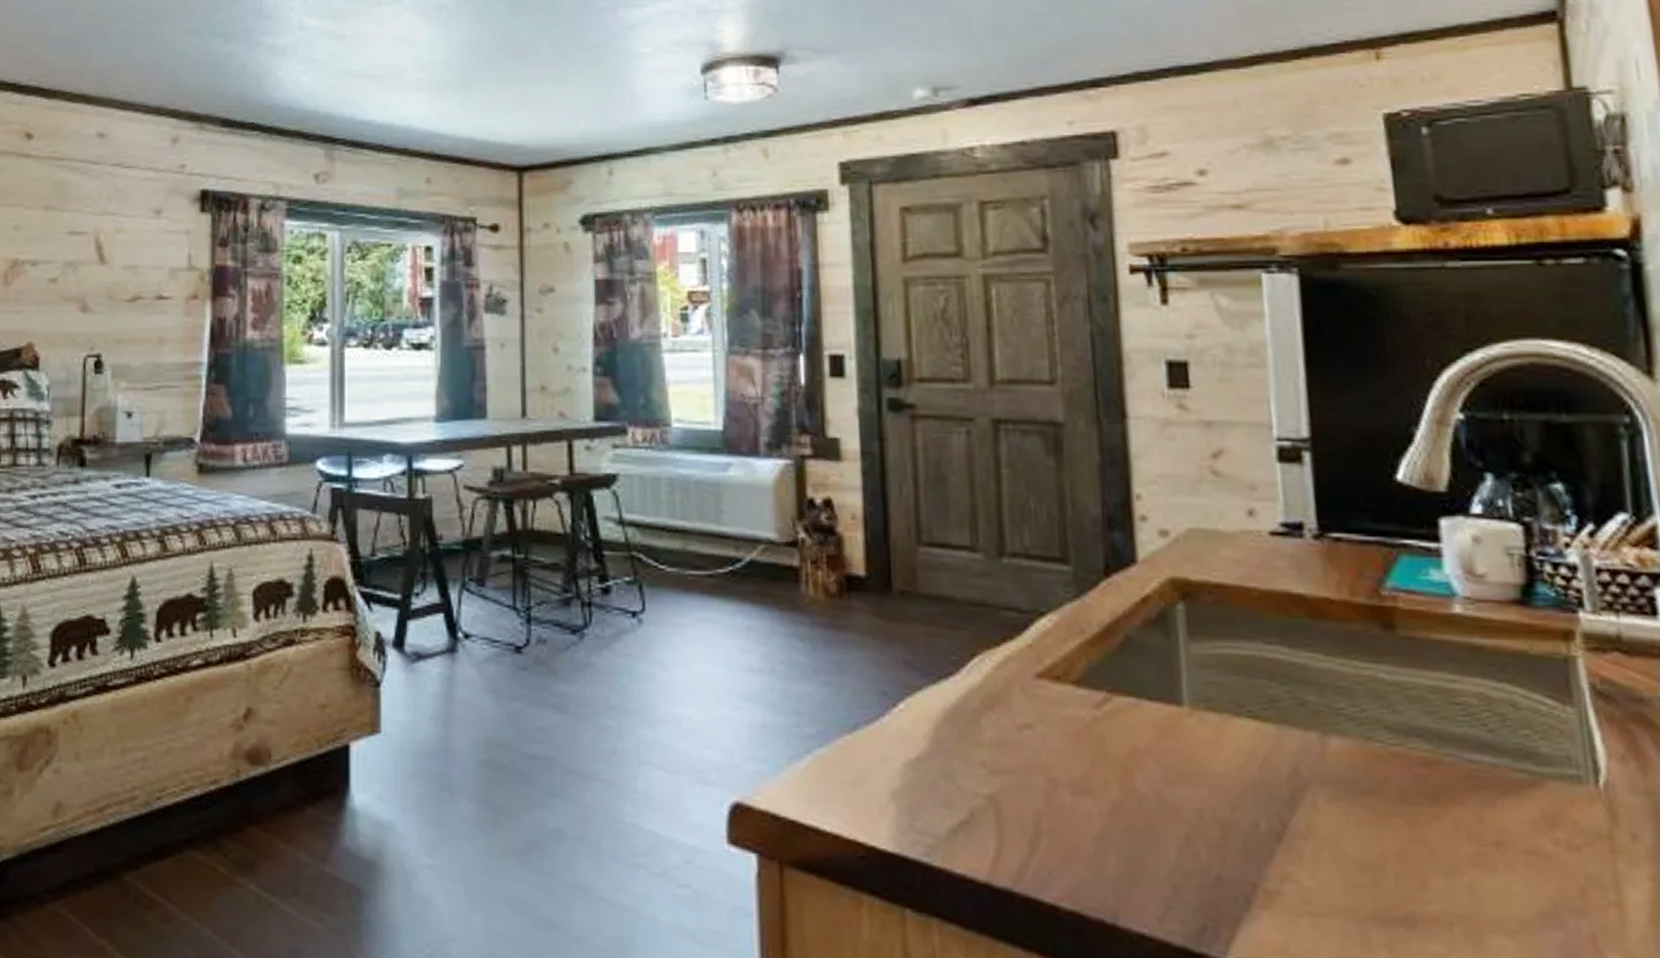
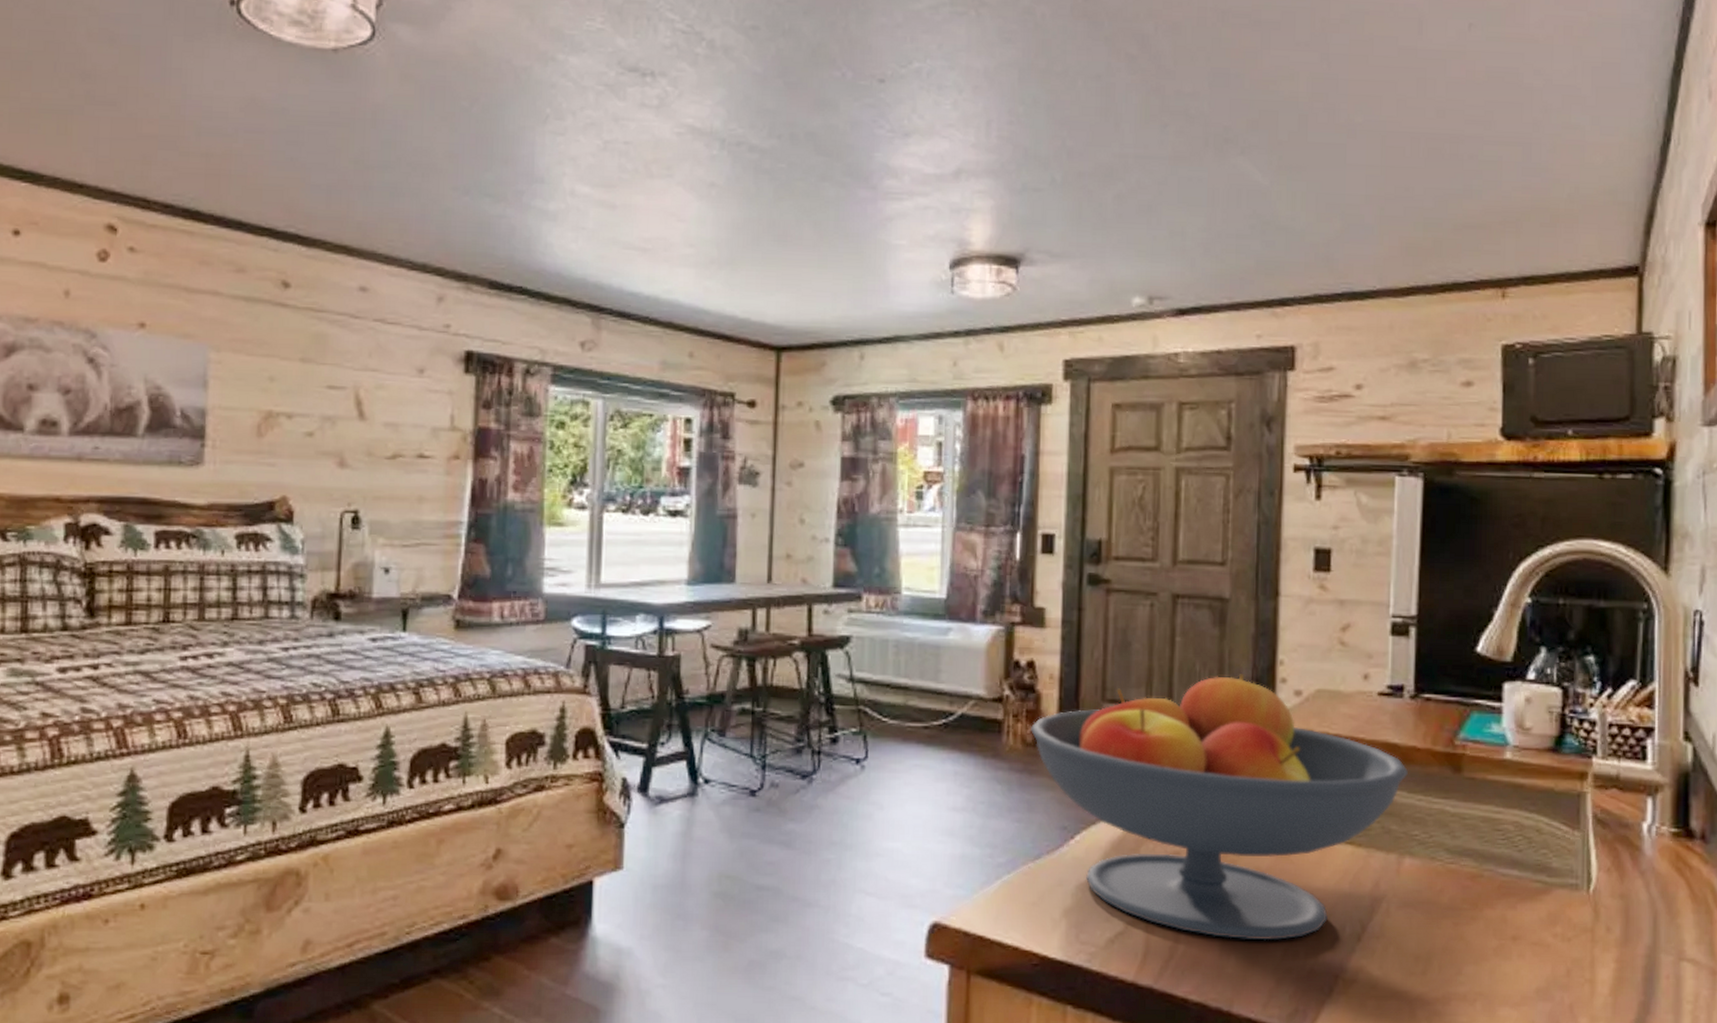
fruit bowl: none [834,511,1322,837] -> present [1031,674,1408,941]

